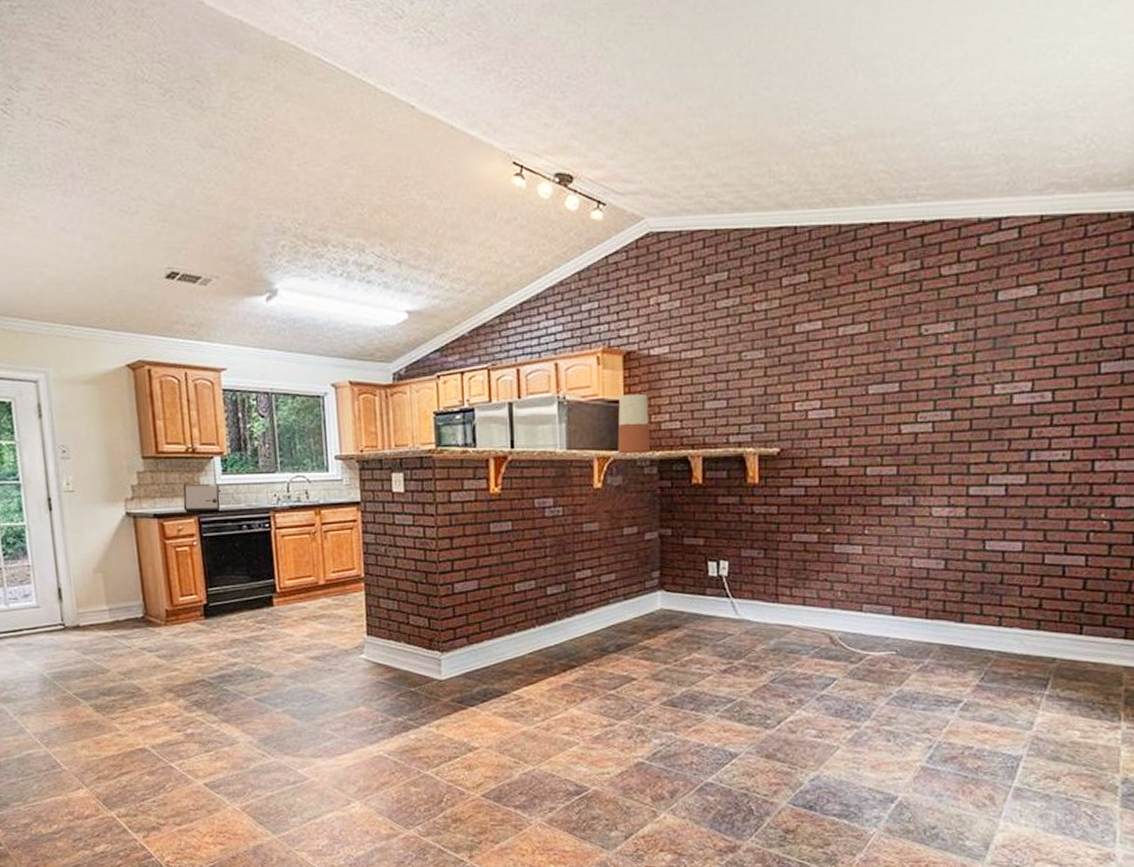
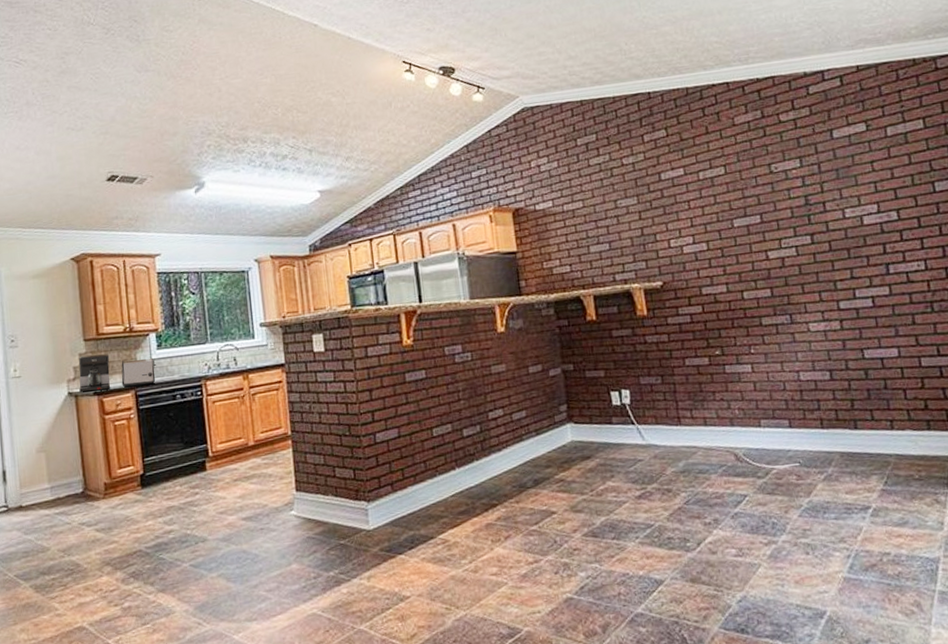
coffee maker: none [136,473,172,514] -> present [78,353,111,393]
vase: present [617,393,651,454] -> none [512,244,546,299]

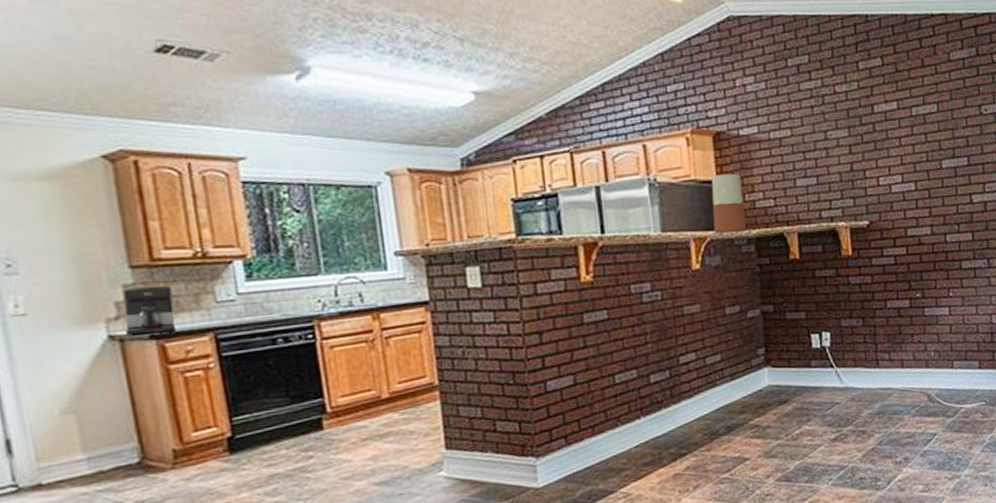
toaster: present [121,358,157,388] -> none [191,292,247,329]
vase: none [512,244,546,299] -> present [711,173,747,234]

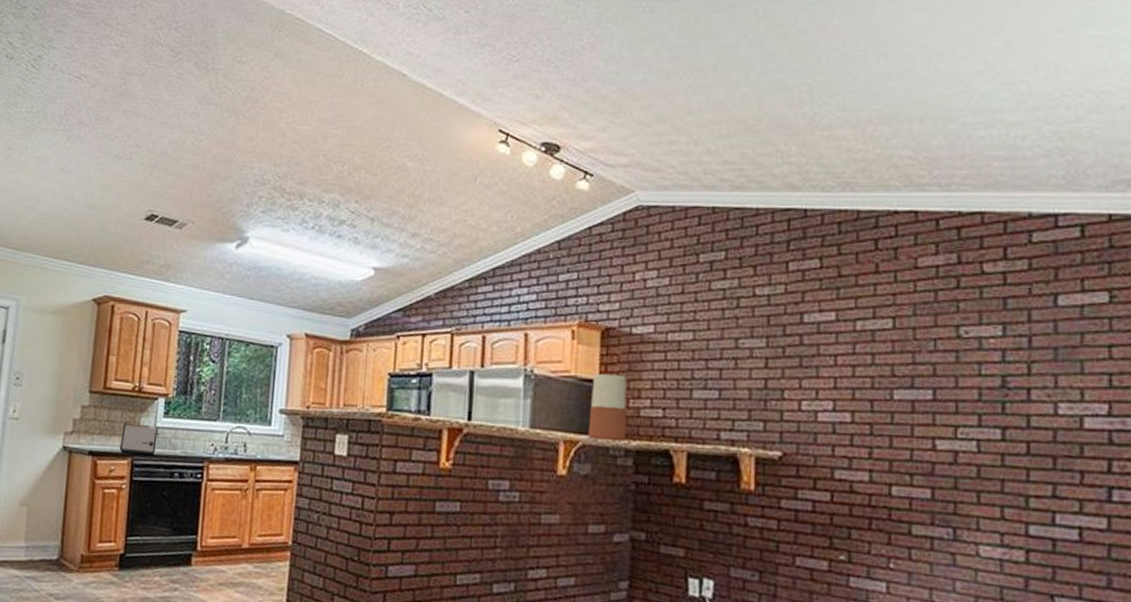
coffee maker: present [122,285,177,336] -> none [74,408,113,453]
toaster: none [191,292,247,329] -> present [119,422,160,456]

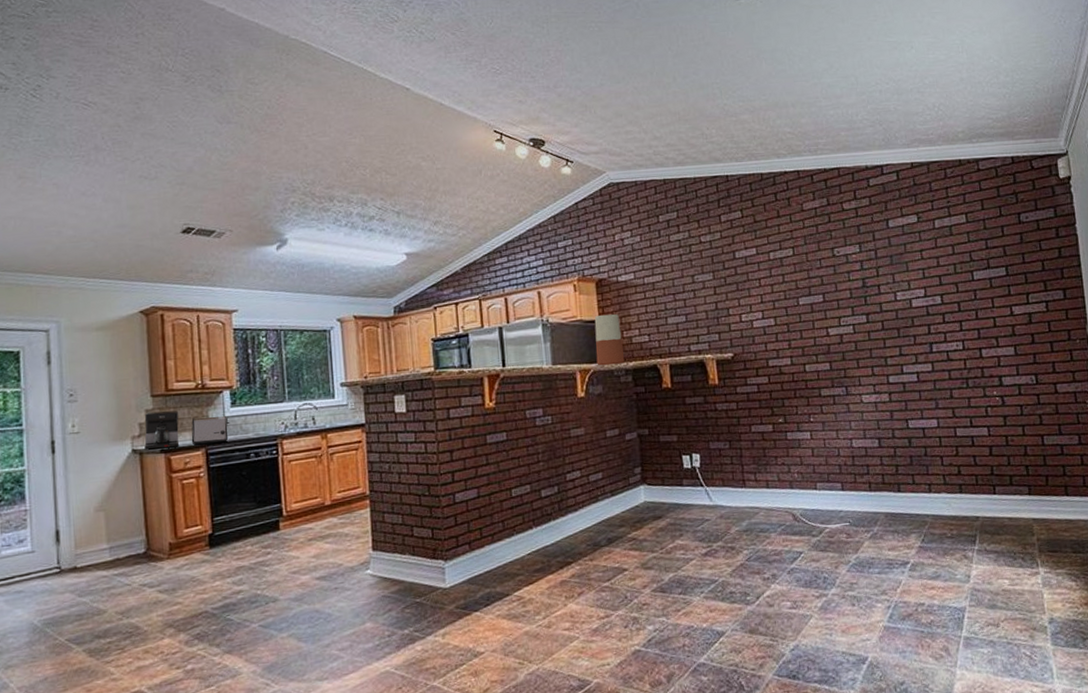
coffee maker: none [74,408,113,453] -> present [144,410,180,450]

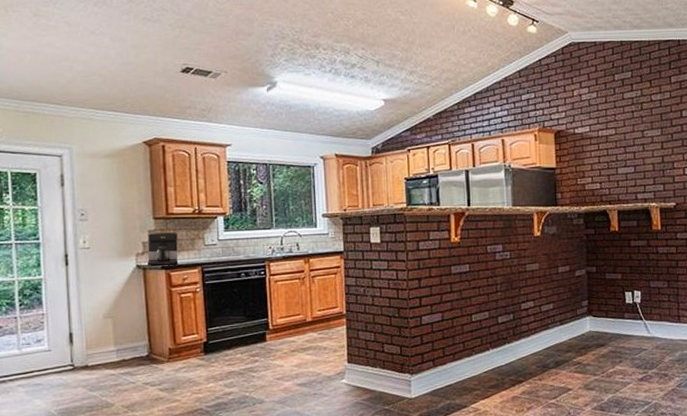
toaster: present [191,416,230,445] -> none [189,238,224,264]
vase: present [594,314,625,366] -> none [552,162,578,209]

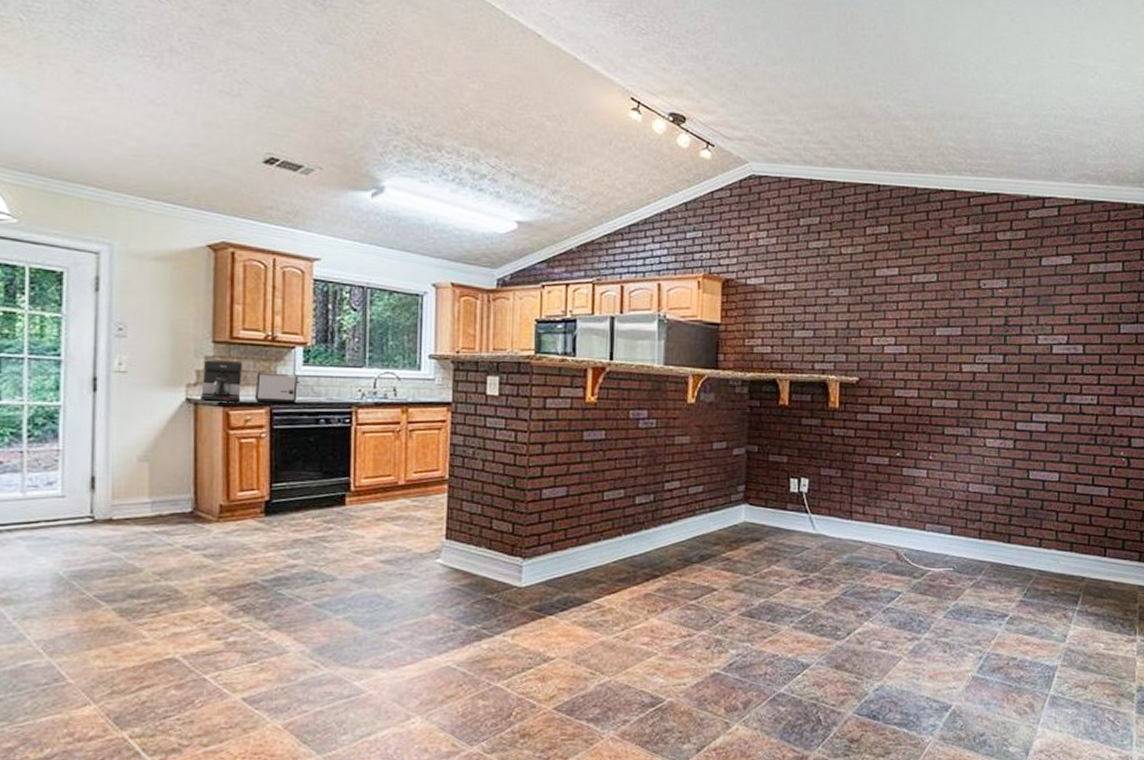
toaster: none [189,238,224,264] -> present [254,372,301,404]

